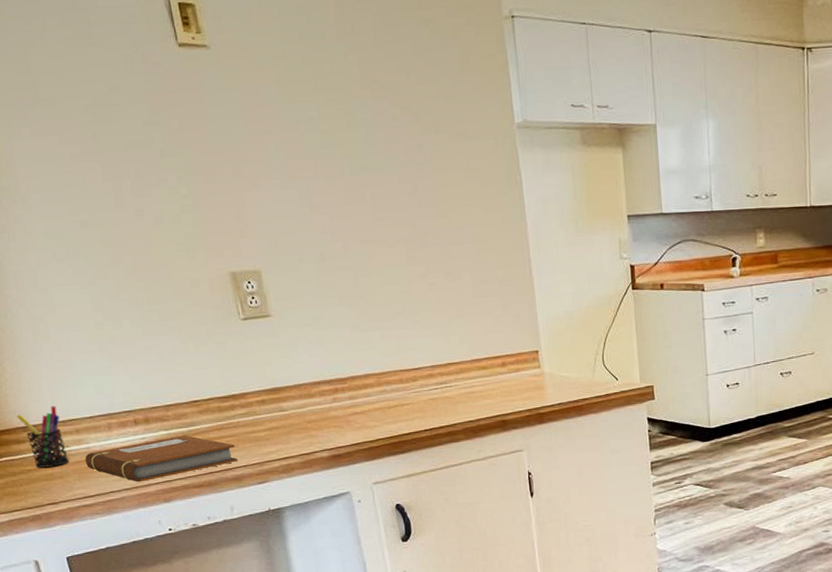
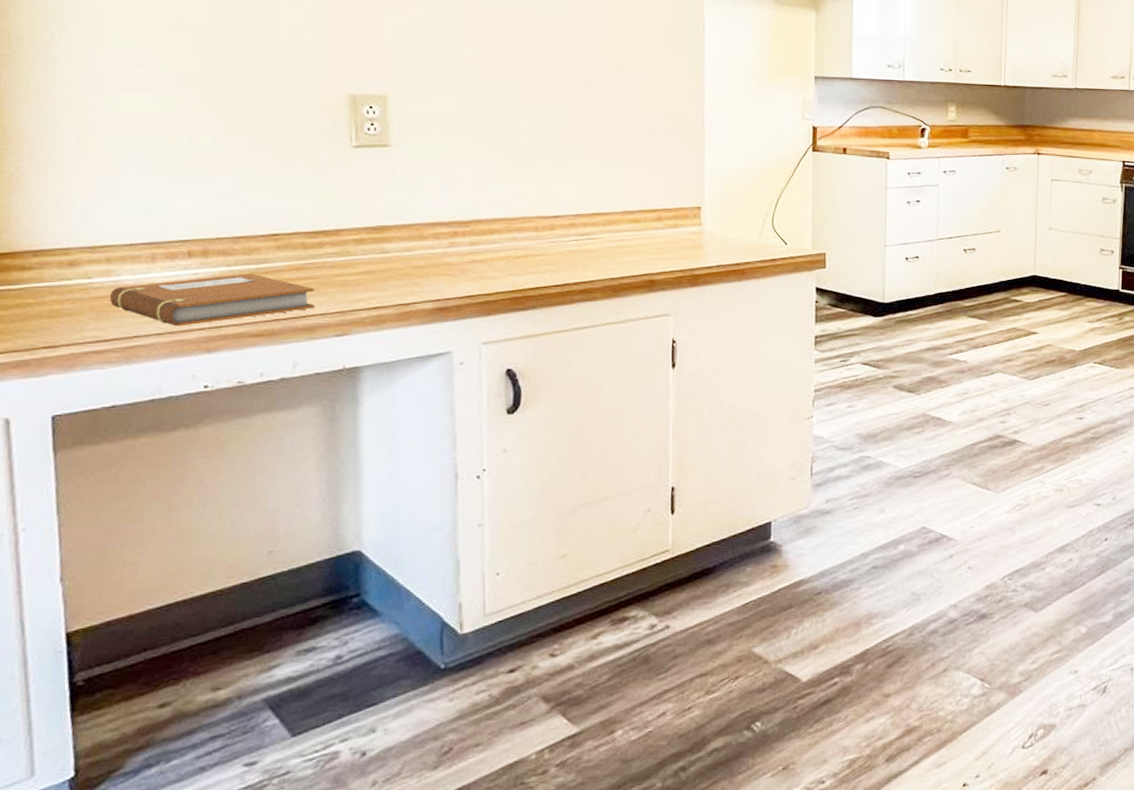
pen holder: present [16,405,70,468] -> none [28,227,89,302]

